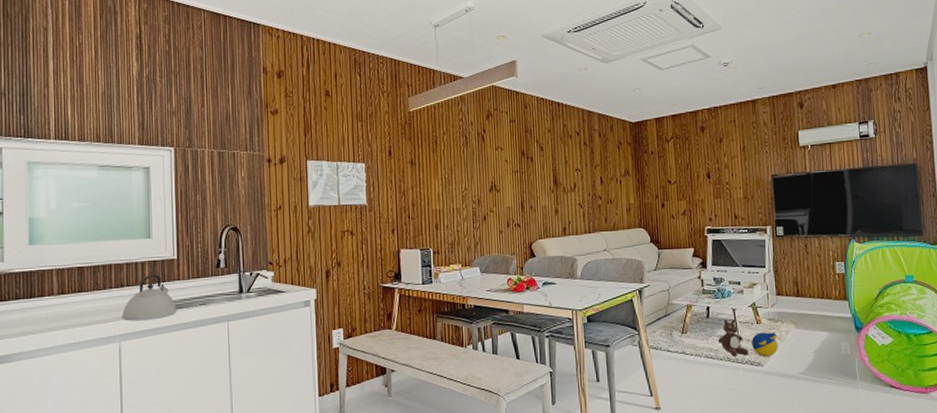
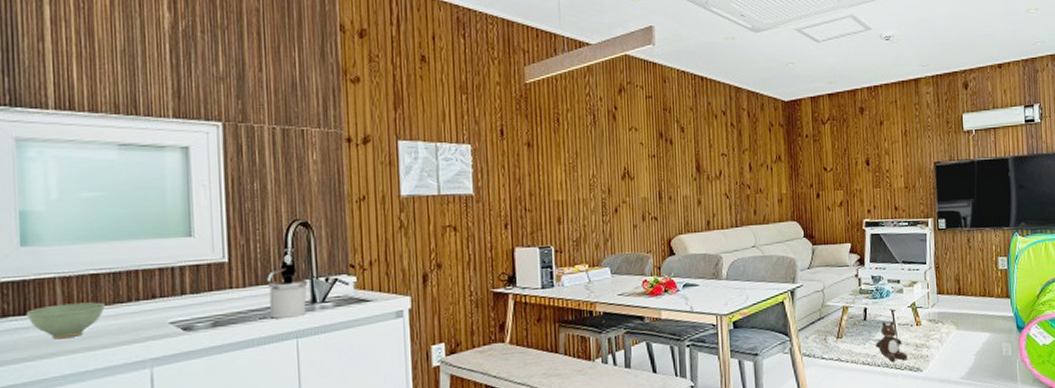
bowl: none [31,289,87,318] -> present [25,302,105,339]
kettle: present [122,274,177,321] -> none [153,281,230,342]
soap dispenser: none [206,261,236,306] -> present [267,264,307,320]
toy ball: present [751,332,778,357] -> none [911,334,938,362]

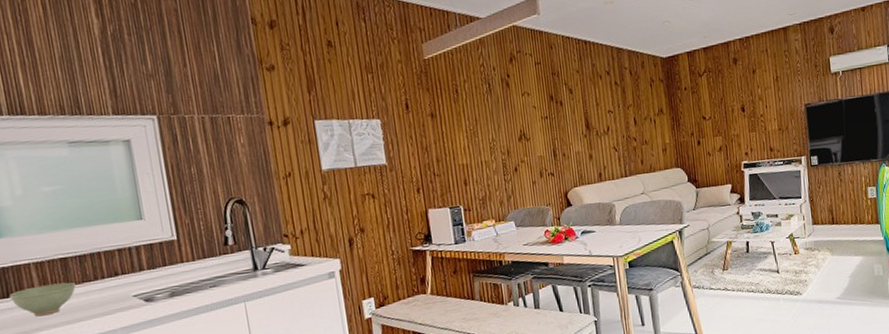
soap dispenser: present [267,264,307,320] -> none [212,237,250,287]
stuffed animal: present [875,321,908,362] -> none [758,251,788,288]

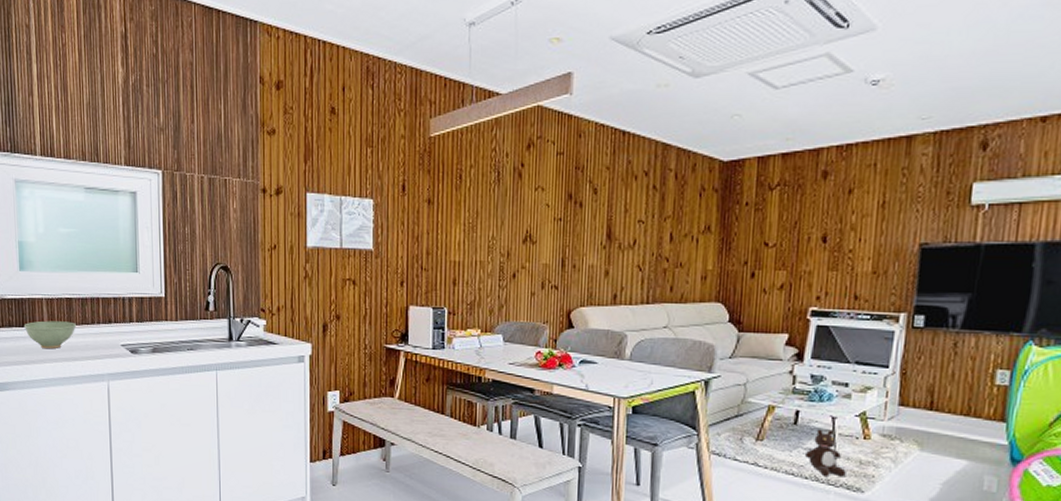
stuffed animal: none [758,251,788,288] -> present [804,429,846,477]

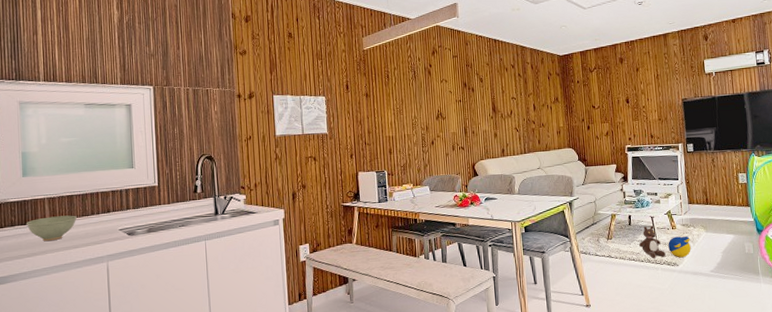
toy ball: none [852,450,891,483] -> present [668,236,691,258]

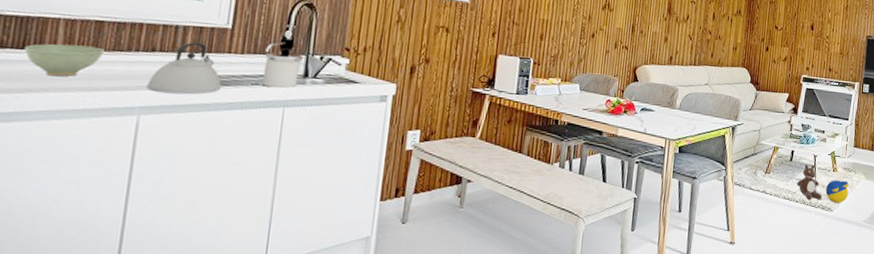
kettle: none [109,200,159,243] -> present [146,42,222,95]
soap dispenser: none [184,186,212,227] -> present [261,38,303,89]

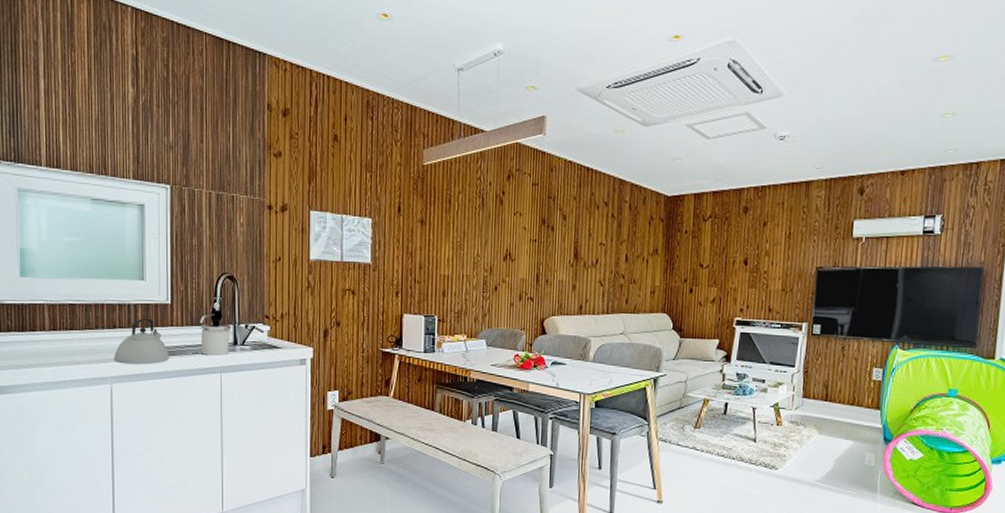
bowl: present [23,43,105,77] -> none [23,325,79,354]
stuffed animal: present [796,164,822,200] -> none [732,418,764,457]
toy ball: present [826,180,849,203] -> none [768,435,797,461]

